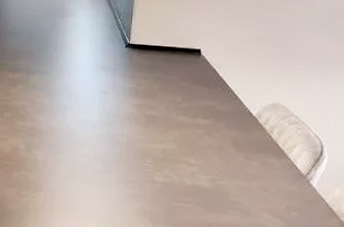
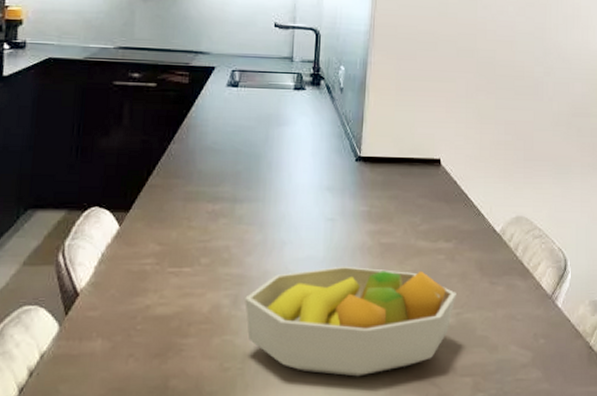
fruit bowl: none [36,129,213,218] -> present [245,266,456,377]

